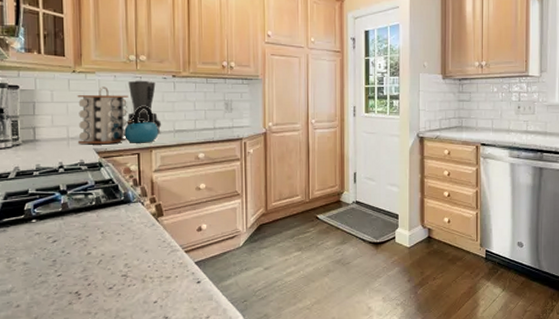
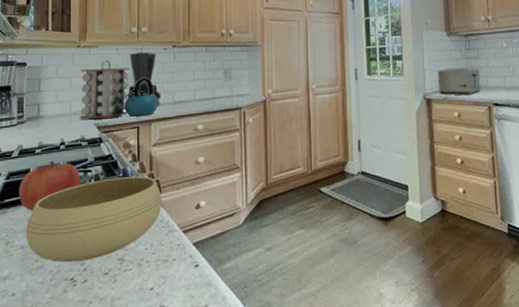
fruit: none [18,183,82,230] -> present [19,161,81,211]
bowl: none [27,199,164,278] -> present [26,176,162,263]
toaster: none [431,109,471,135] -> present [437,67,481,96]

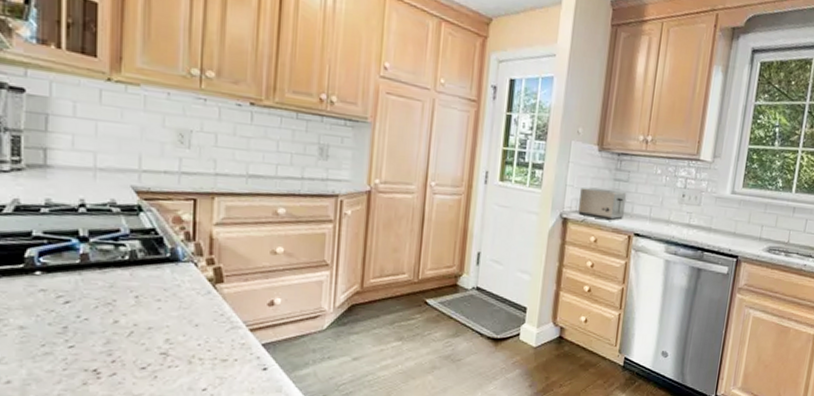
fruit: present [19,161,81,211] -> none [15,226,110,285]
bowl: present [26,176,162,263] -> none [27,257,224,352]
spice rack: present [79,60,129,120] -> none [108,105,186,184]
kettle: present [125,78,158,117] -> none [176,137,225,187]
blender: present [128,52,162,107] -> none [183,102,231,178]

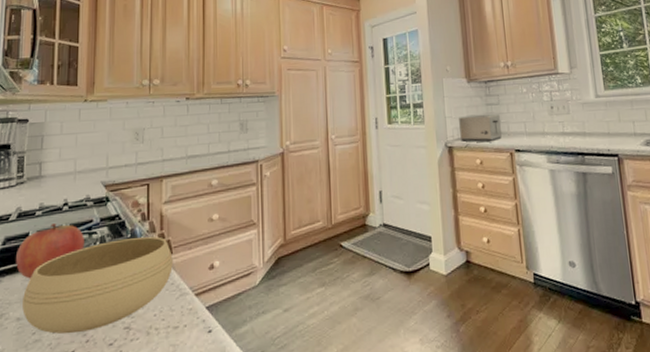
fruit: none [15,226,110,285] -> present [16,224,85,279]
bowl: none [27,257,224,352] -> present [22,236,173,334]

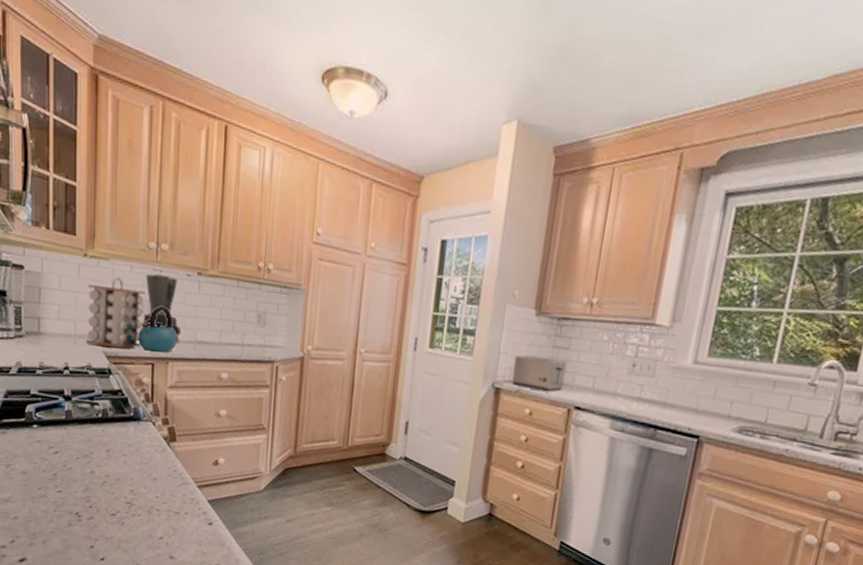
fruit: present [16,224,85,279] -> none [19,386,87,437]
bowl: present [22,236,173,334] -> none [27,415,176,498]
spice rack: none [84,114,140,178] -> present [85,277,145,349]
kettle: none [134,132,170,173] -> present [138,306,177,353]
blender: none [138,105,174,162] -> present [143,274,182,344]

